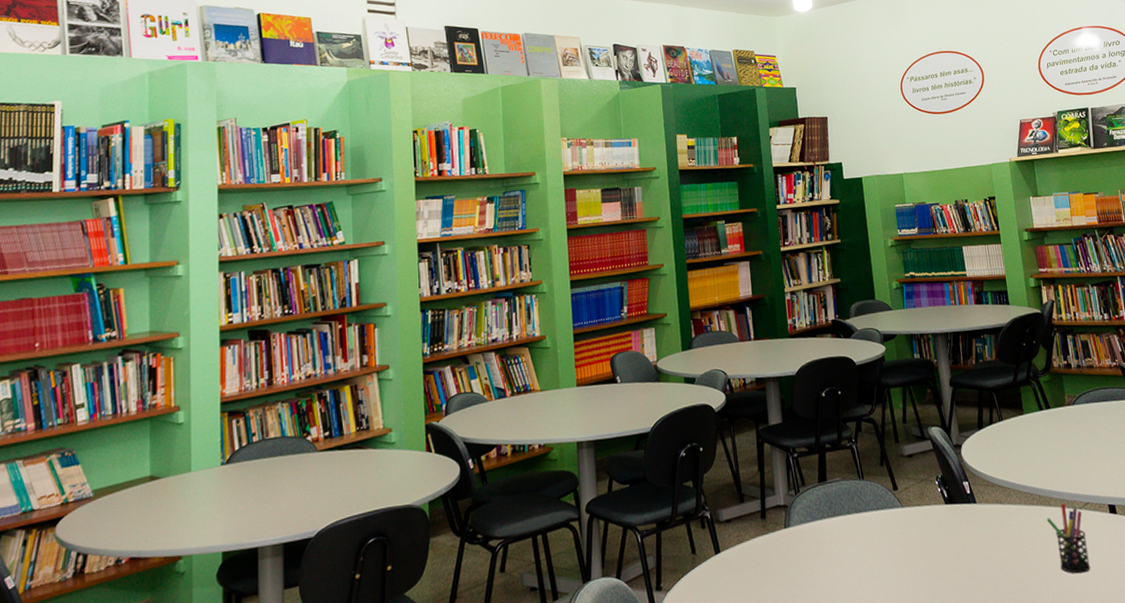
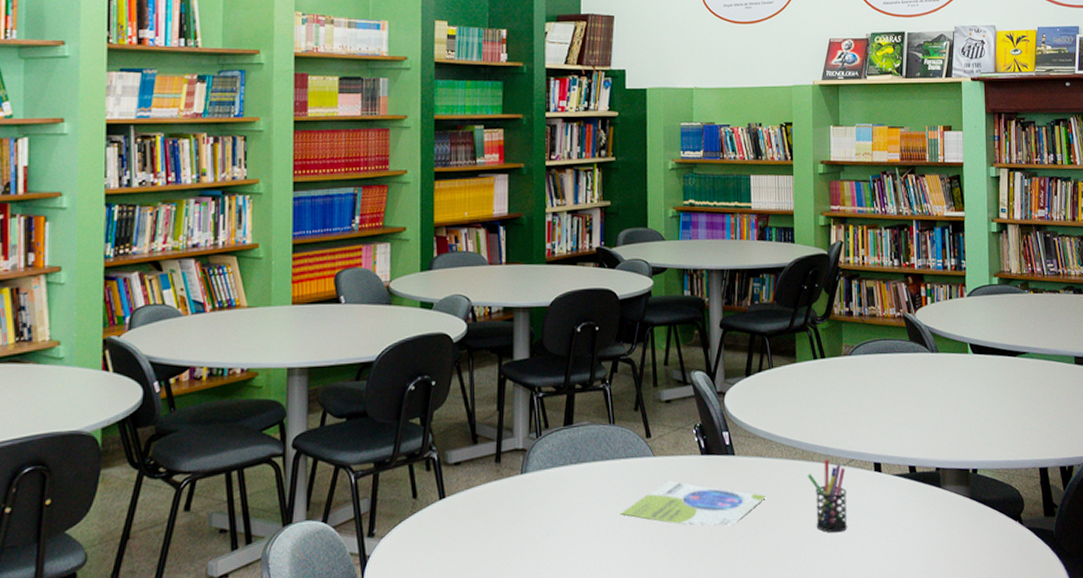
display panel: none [878,529,1010,570] -> present [621,481,766,526]

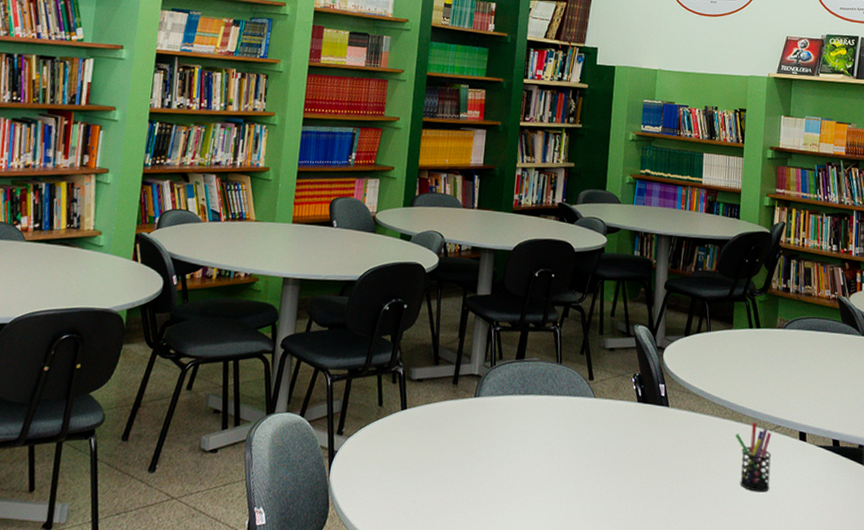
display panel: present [621,481,766,526] -> none [561,422,695,471]

